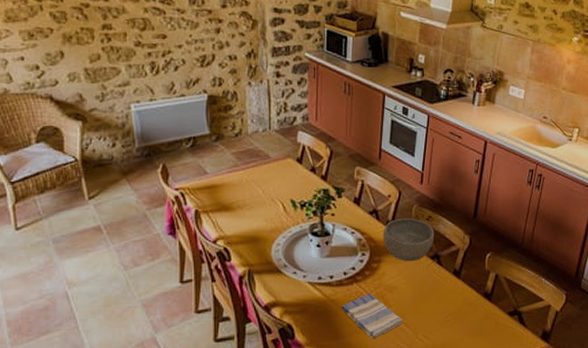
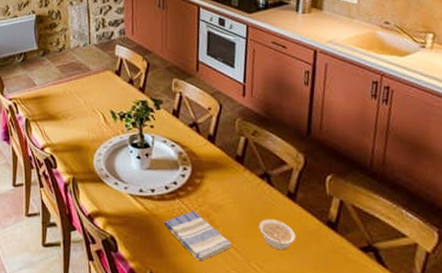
bowl: present [383,218,435,262] -> none [204,132,263,180]
legume: none [427,295,458,322] -> present [258,219,296,251]

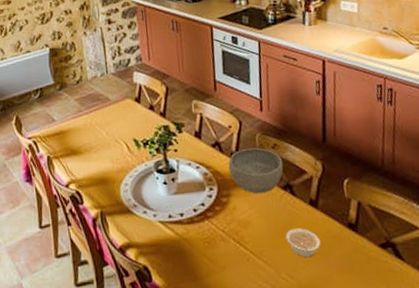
dish towel: present [163,211,232,260] -> none [195,229,262,278]
bowl: none [204,132,263,180] -> present [228,147,284,194]

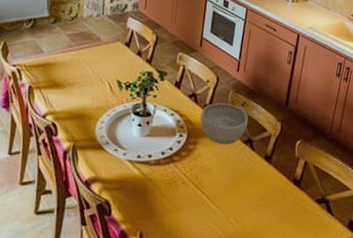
legume: present [285,228,321,258] -> none [239,179,268,206]

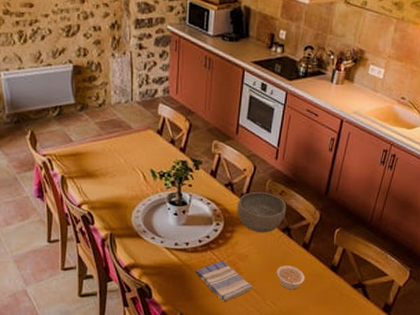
dish towel: none [157,174,215,219] -> present [195,260,253,301]
legume: none [239,179,268,206] -> present [276,265,305,290]

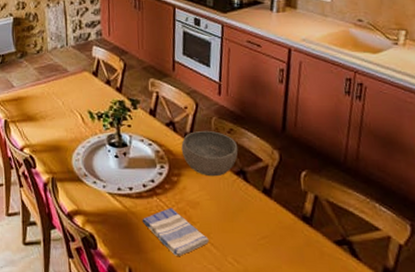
legume: present [276,265,305,290] -> none [235,215,272,245]

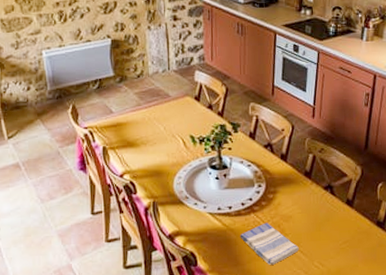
bowl: present [181,130,239,177] -> none [277,150,328,193]

